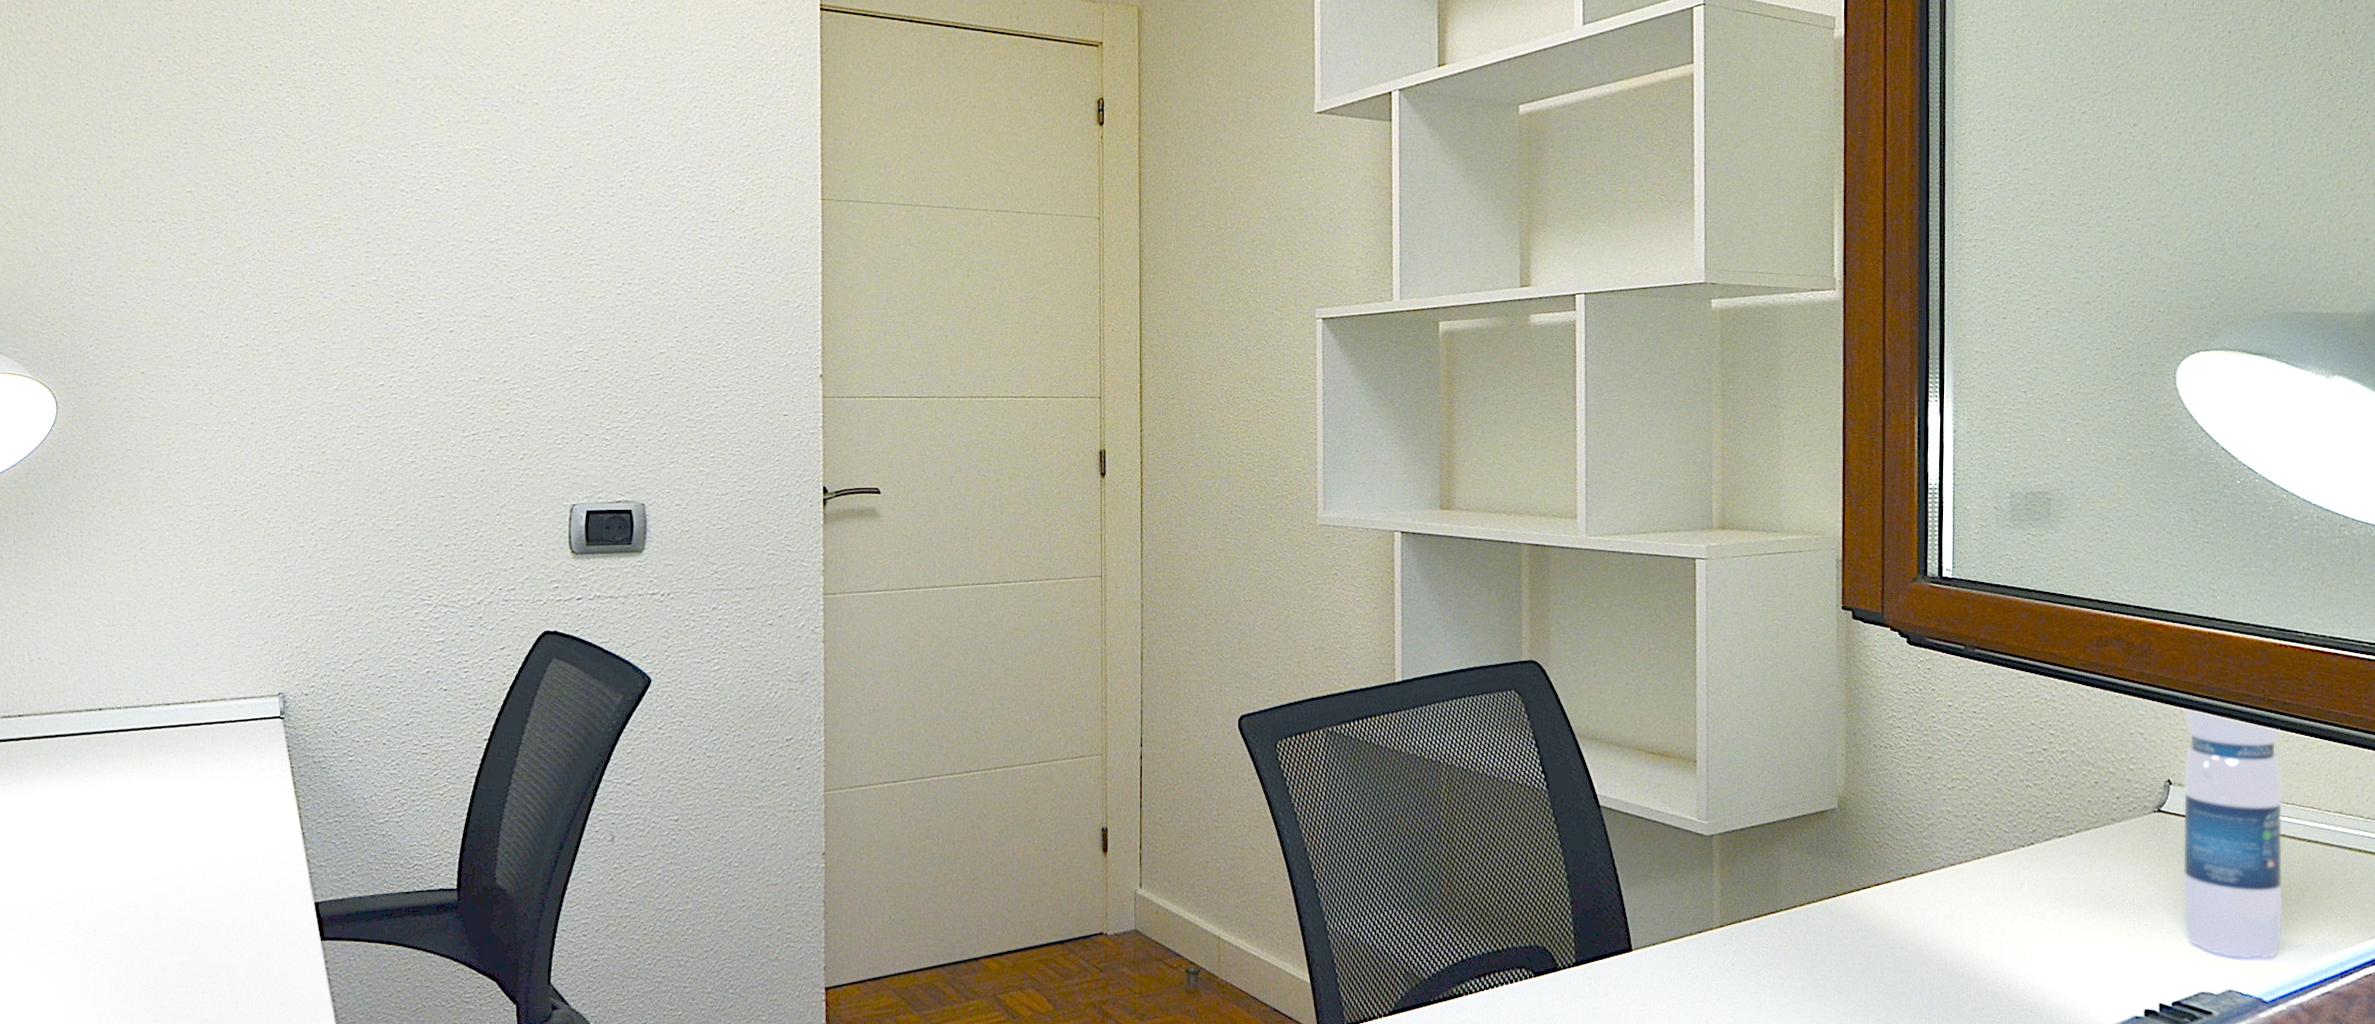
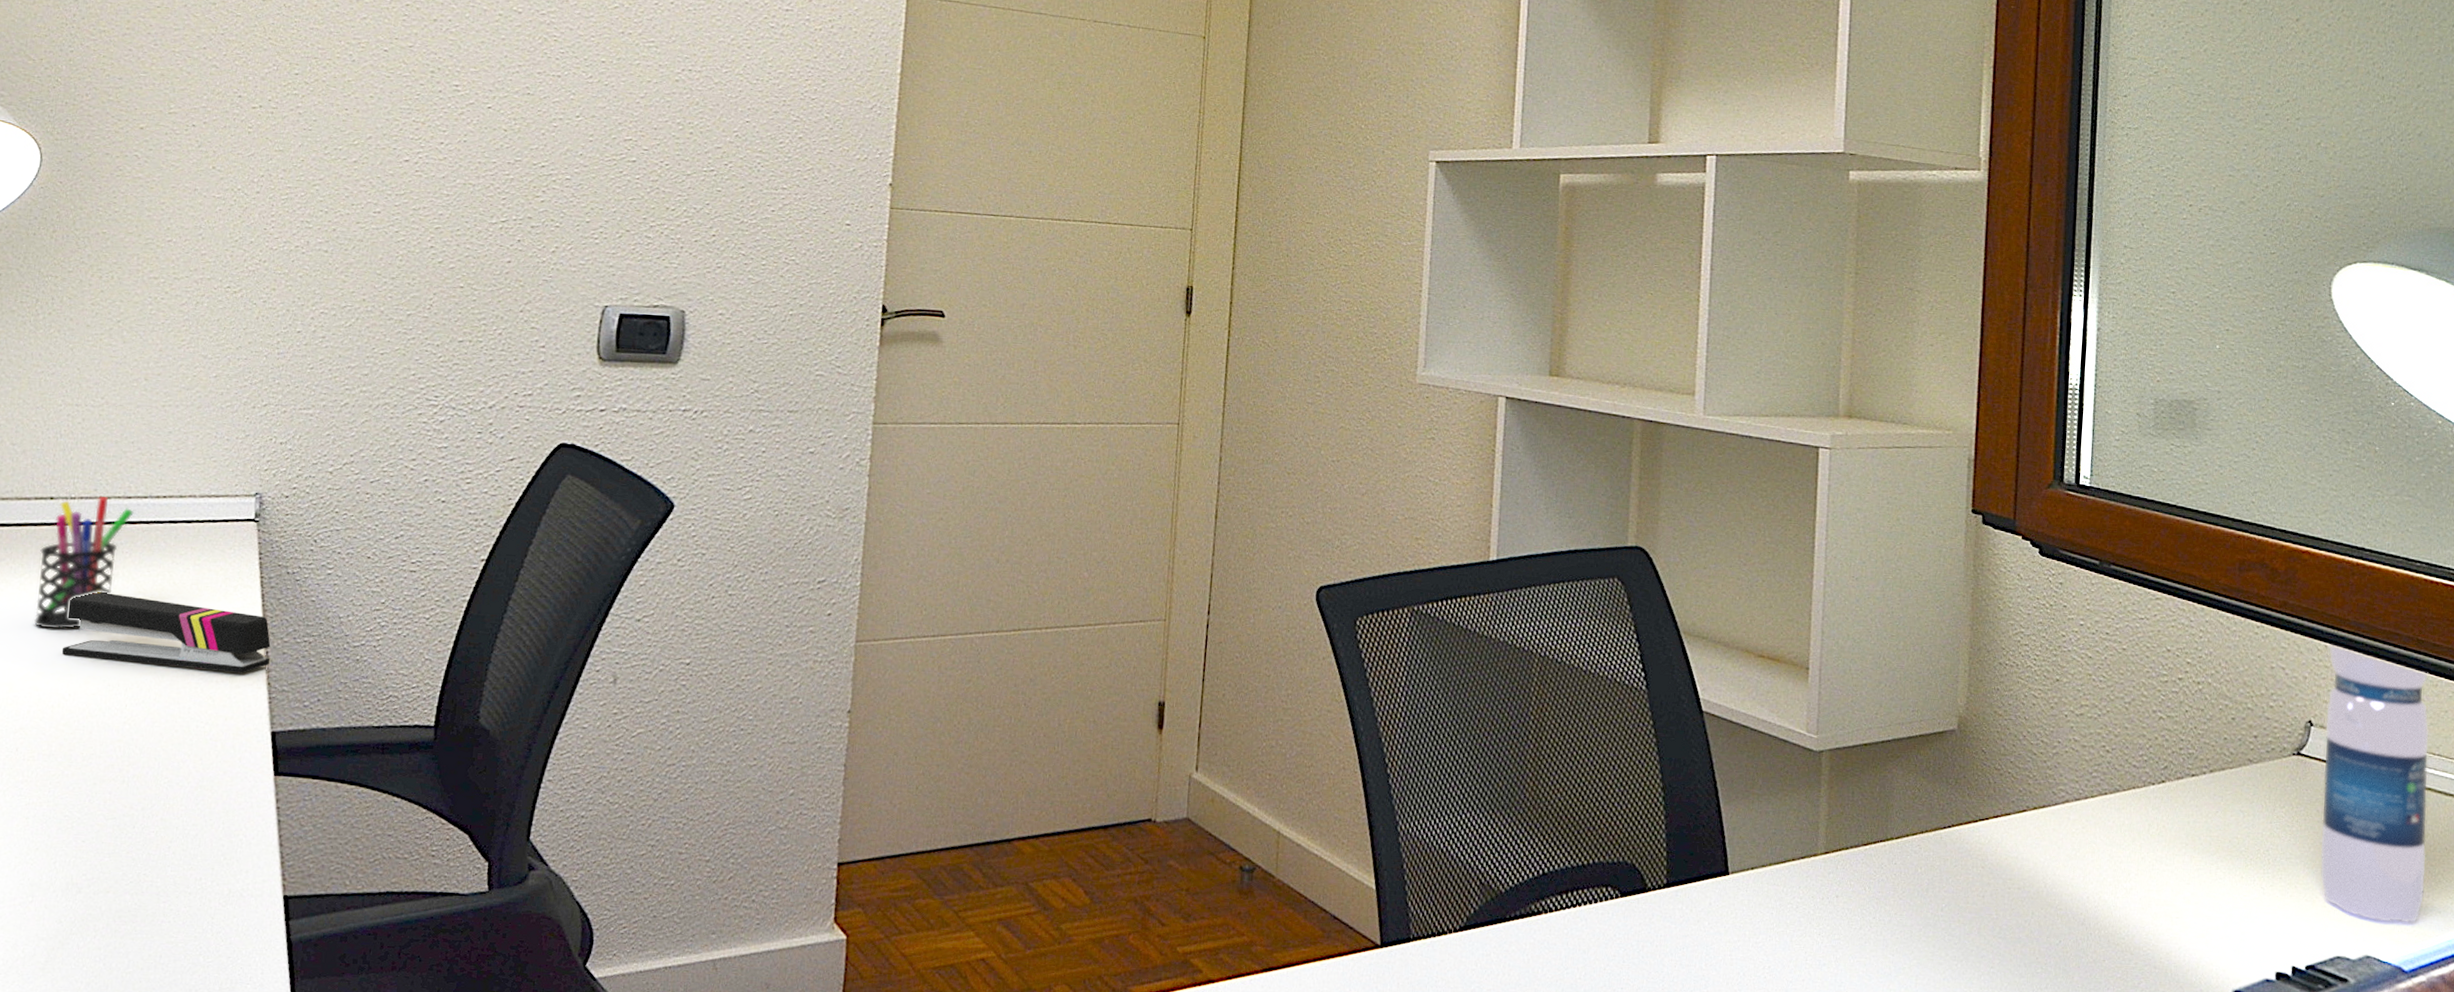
pen holder: none [95,704,174,824] -> present [33,495,134,630]
stapler: none [124,789,306,853] -> present [61,592,271,673]

